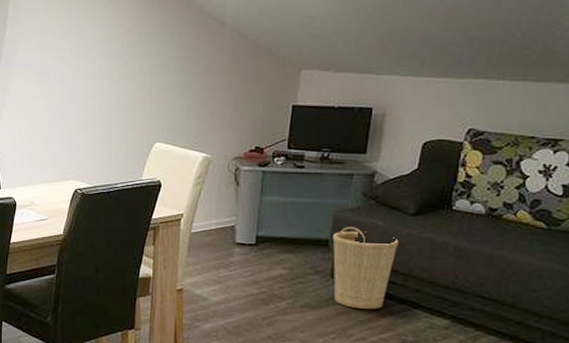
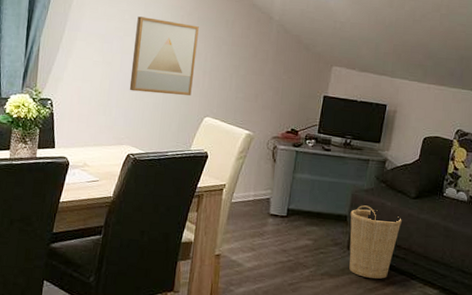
wall art: none [71,41,141,123] -> present [129,16,199,96]

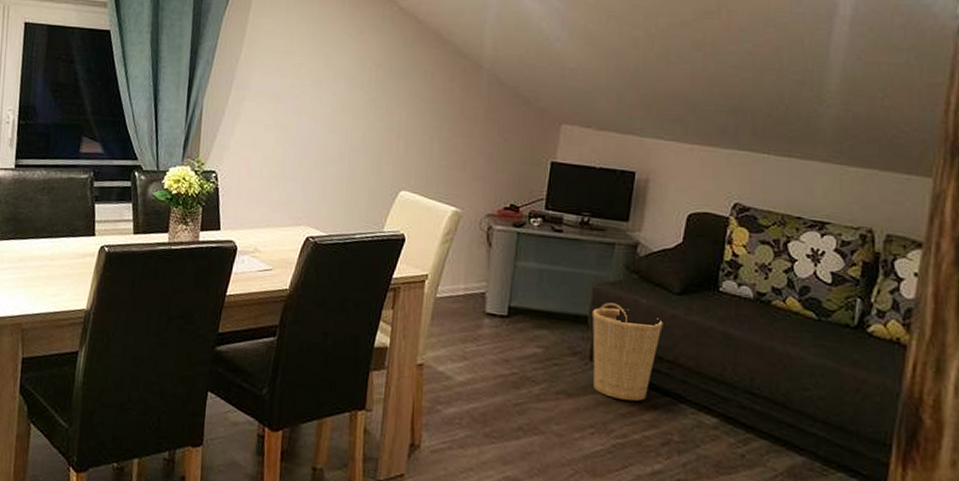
wall art: present [129,16,199,96] -> none [307,70,391,164]

